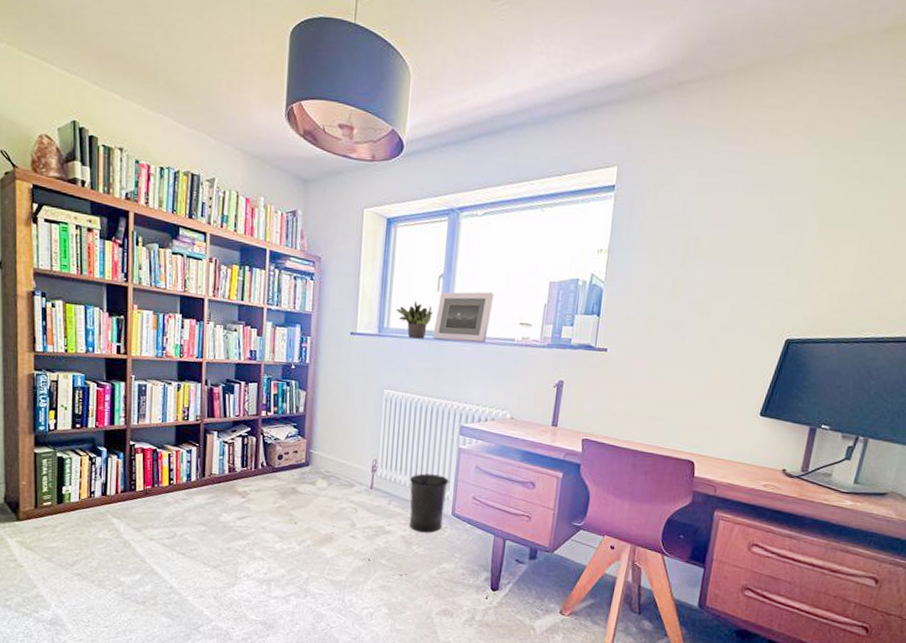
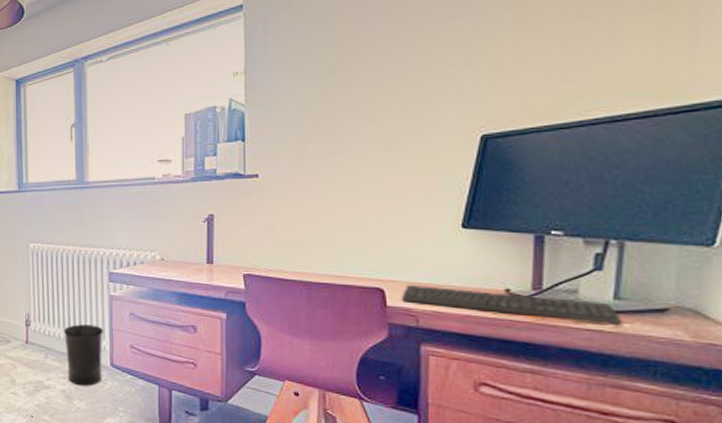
potted plant: present [395,301,433,339] -> none [32,153,69,190]
picture frame: present [432,292,494,343] -> none [71,134,128,189]
computer keyboard: none [706,459,857,505] -> present [401,284,623,327]

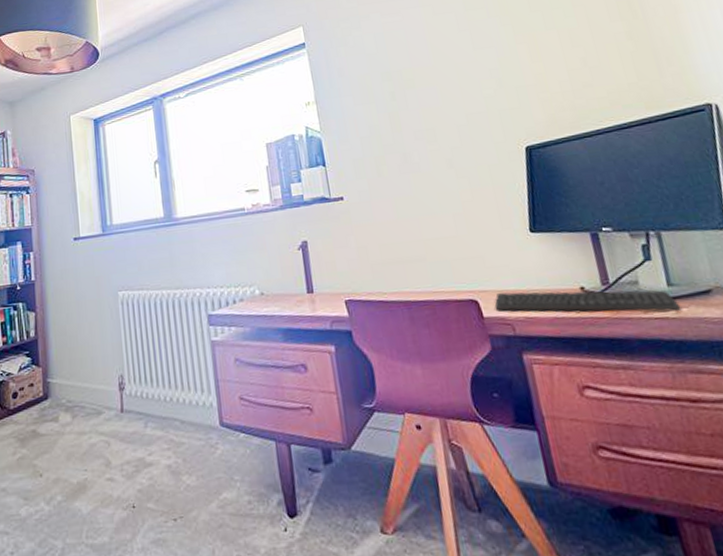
waste bin: present [63,324,104,386] -> none [163,378,211,456]

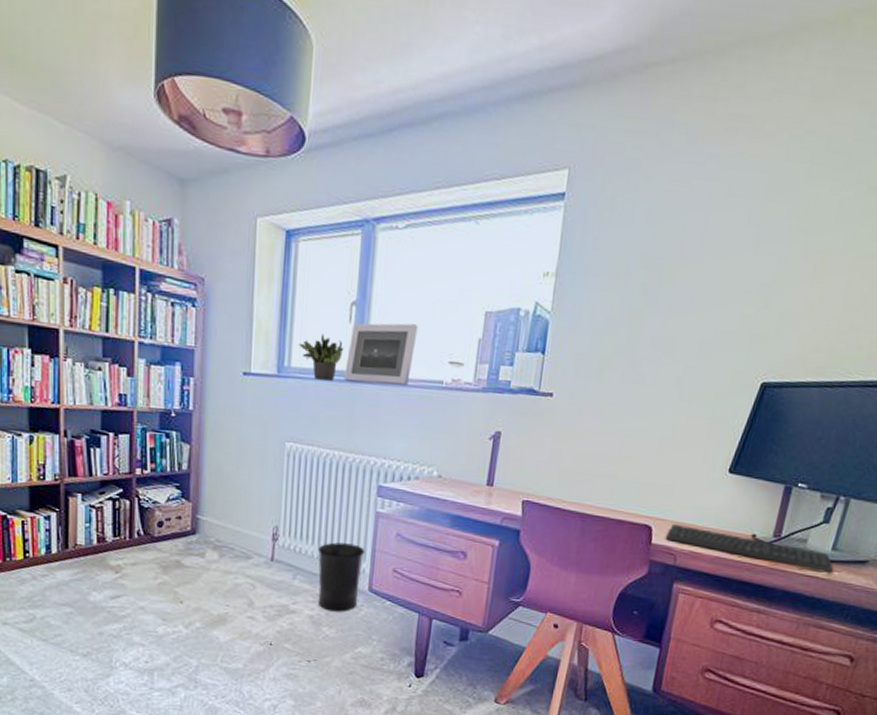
potted plant: none [116,192,155,231] -> present [298,334,345,381]
picture frame: none [158,167,215,227] -> present [344,323,418,386]
waste bin: none [163,378,211,456] -> present [317,542,366,612]

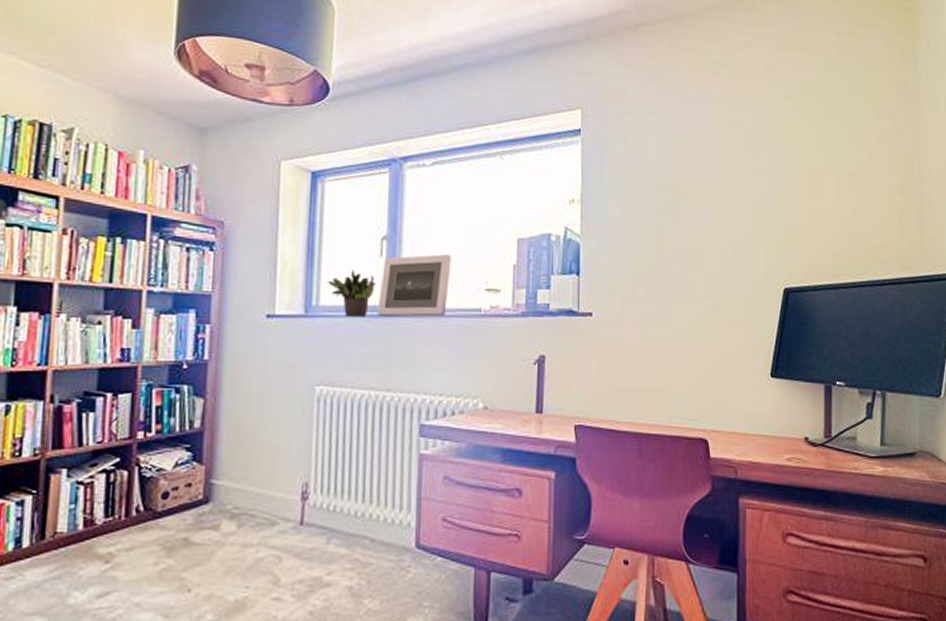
waste bin: present [317,542,366,612] -> none [354,494,410,578]
computer keyboard: present [665,523,834,574] -> none [722,434,887,471]

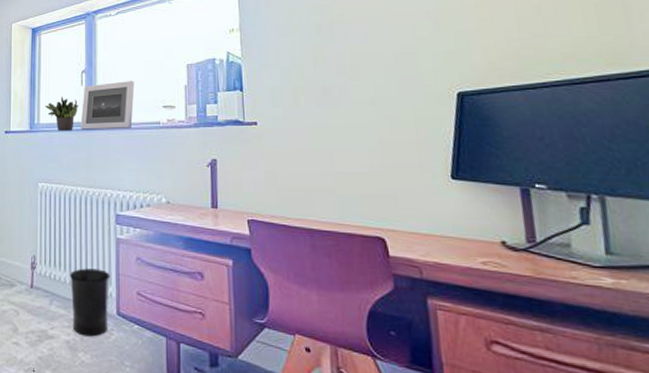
waste bin: none [354,494,410,578] -> present [69,268,111,337]

